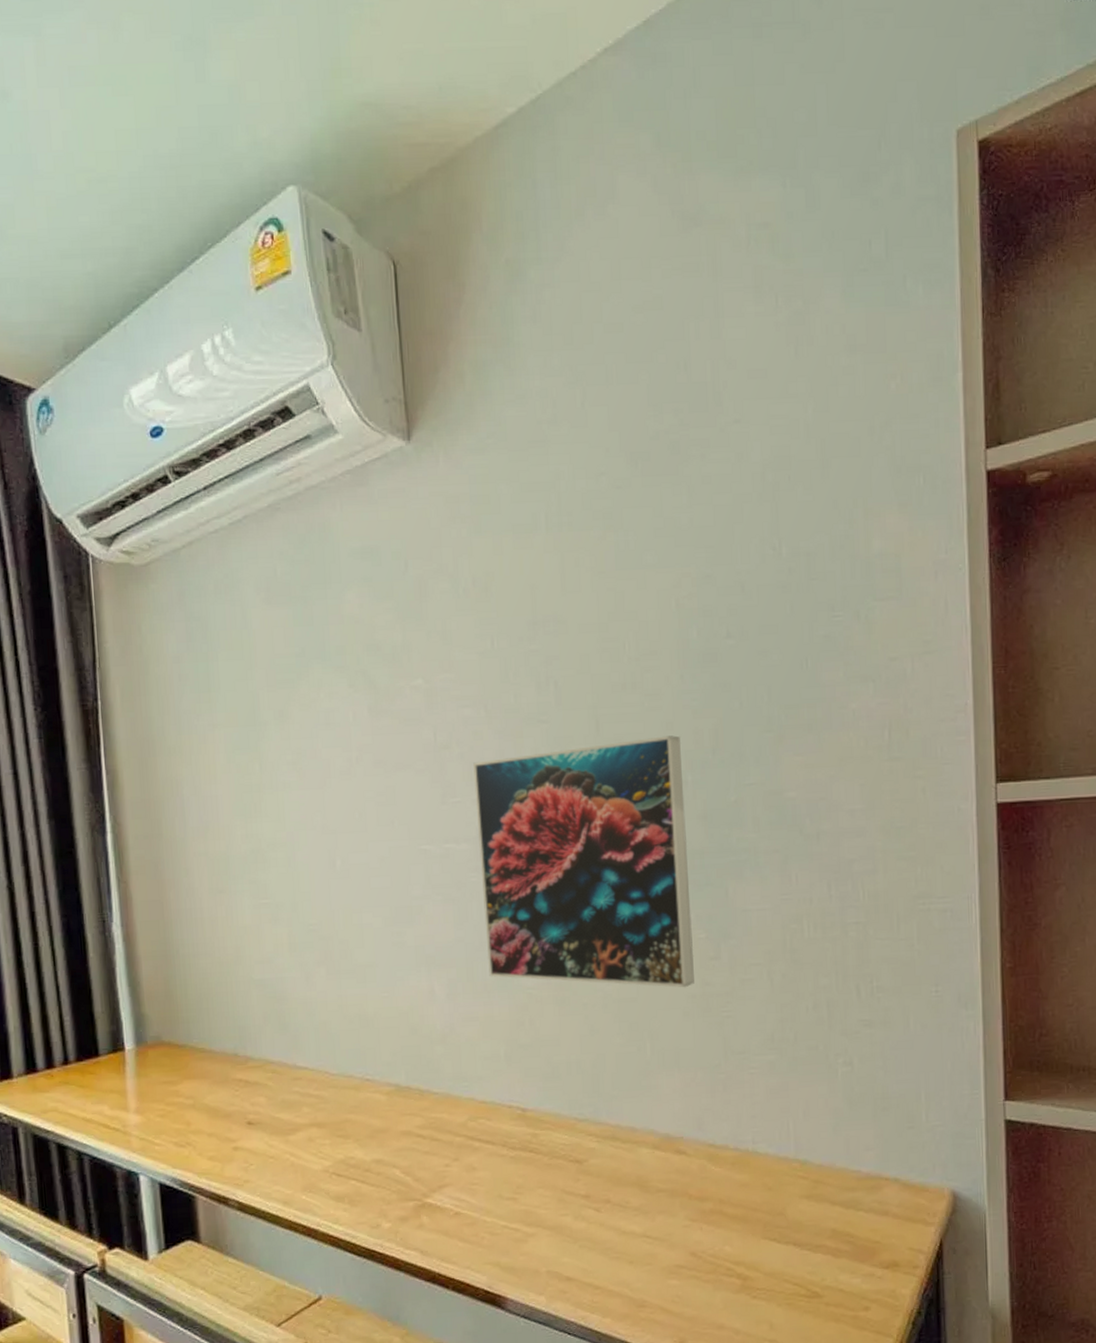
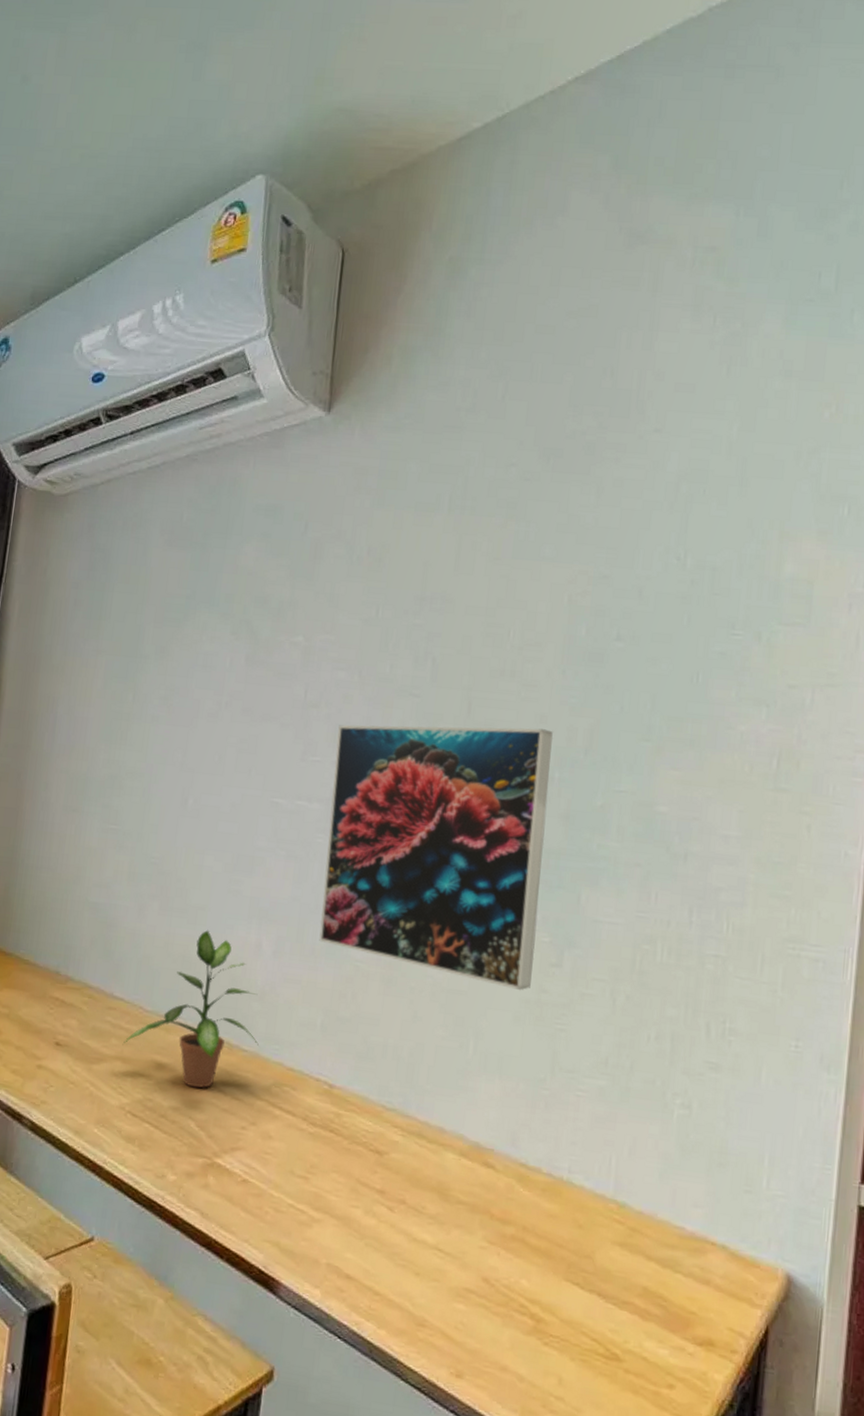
potted plant: none [315,985,448,1138] -> present [123,929,259,1088]

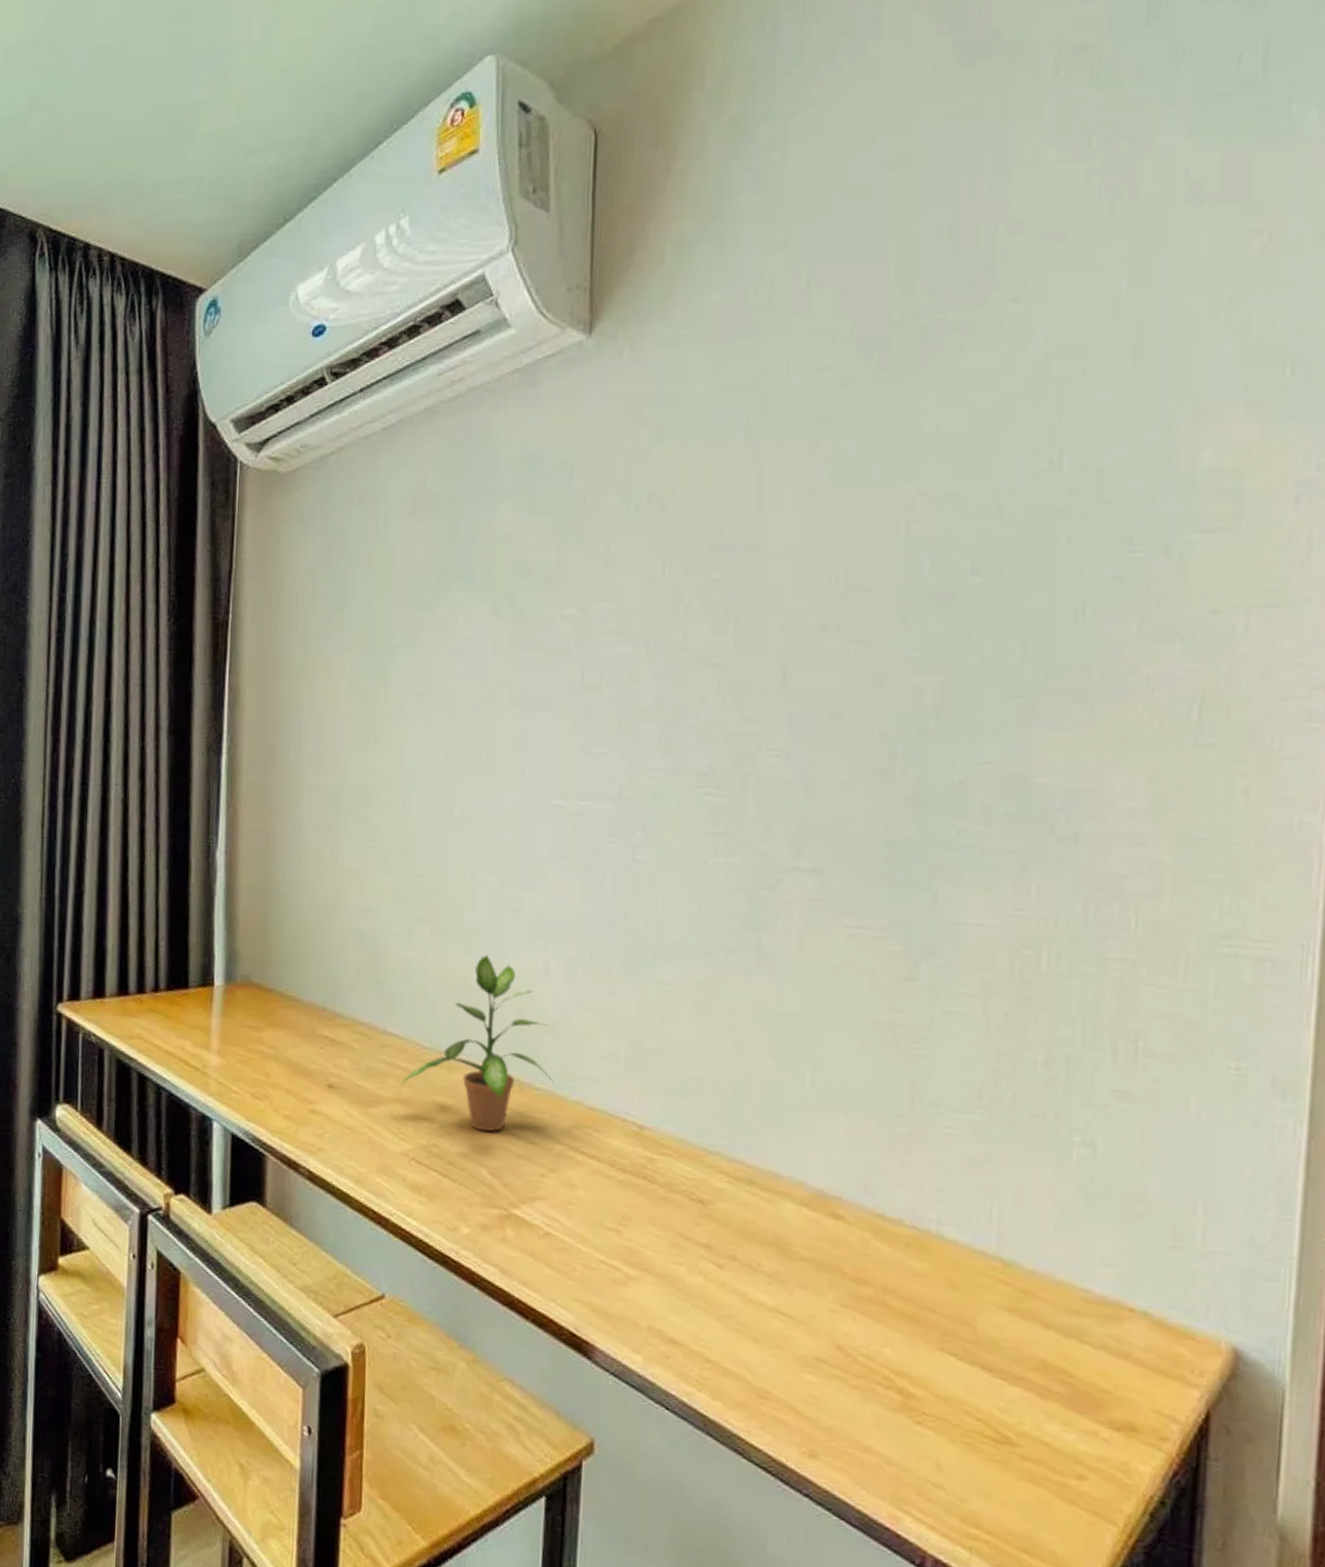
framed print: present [319,725,554,991] -> none [616,693,894,1011]

